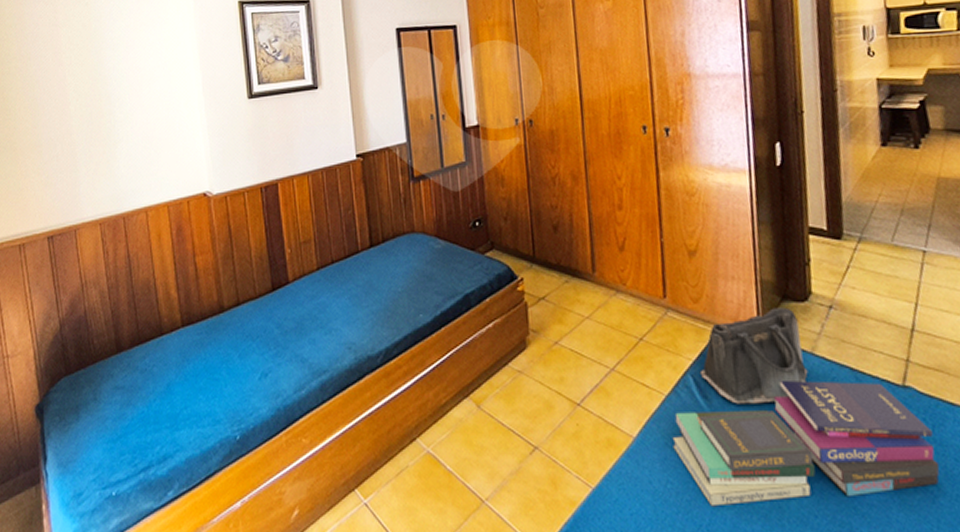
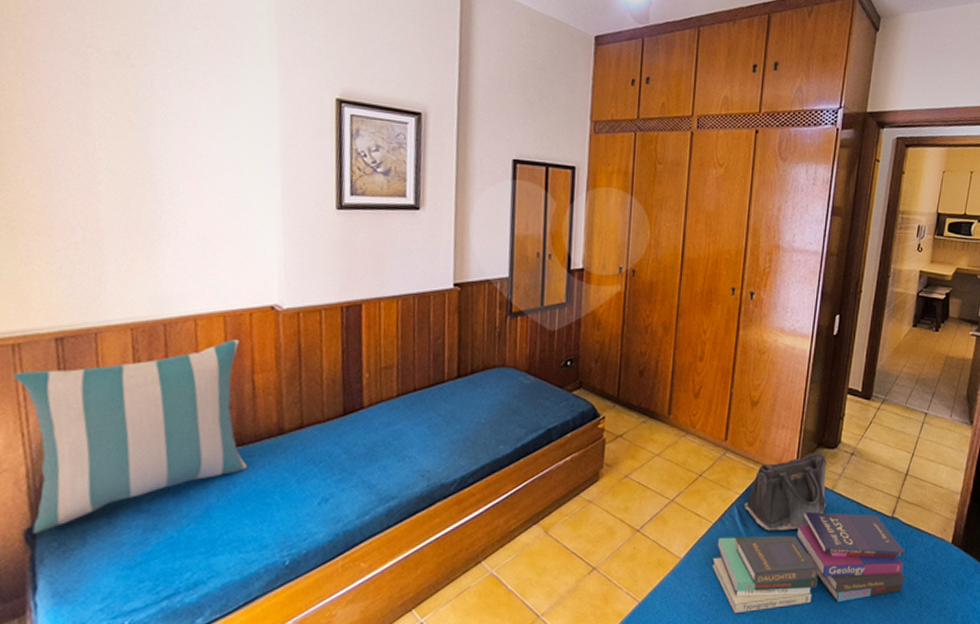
pillow: none [21,226,198,409] -> present [13,340,248,534]

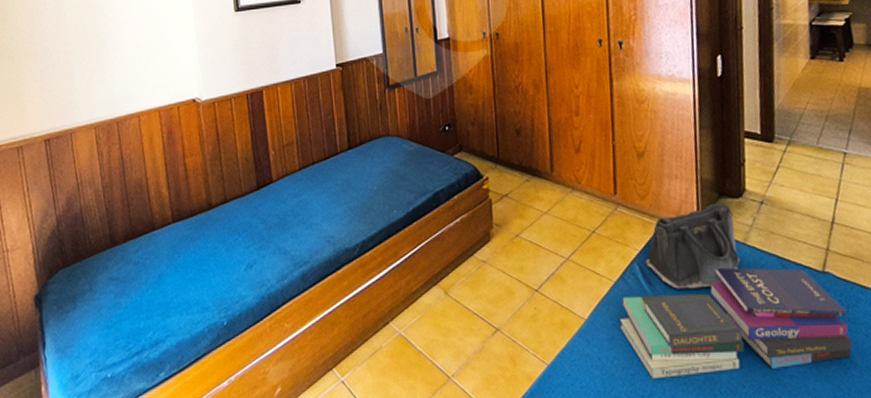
pillow: present [13,340,248,534] -> none [19,130,187,299]

